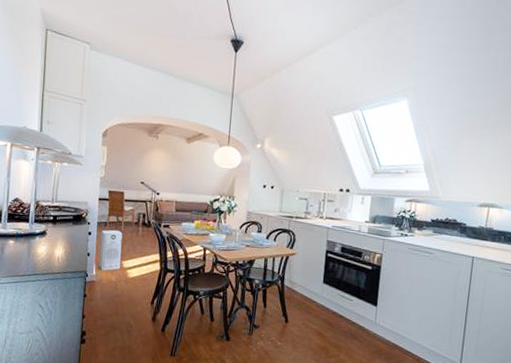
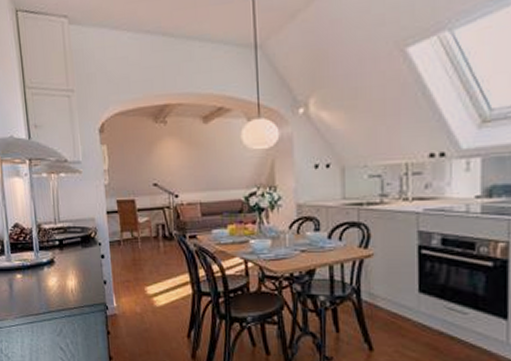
air purifier: present [99,230,123,271] -> none [115,248,144,300]

